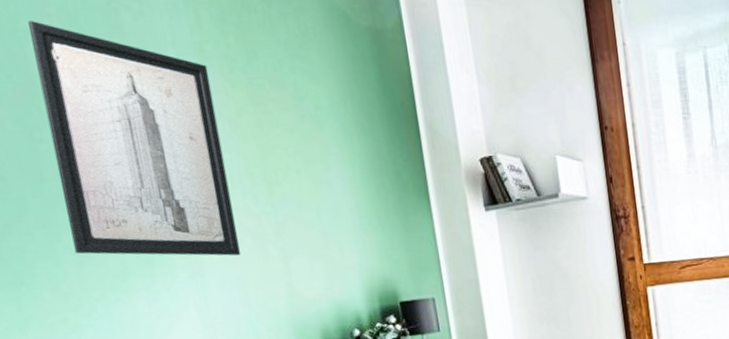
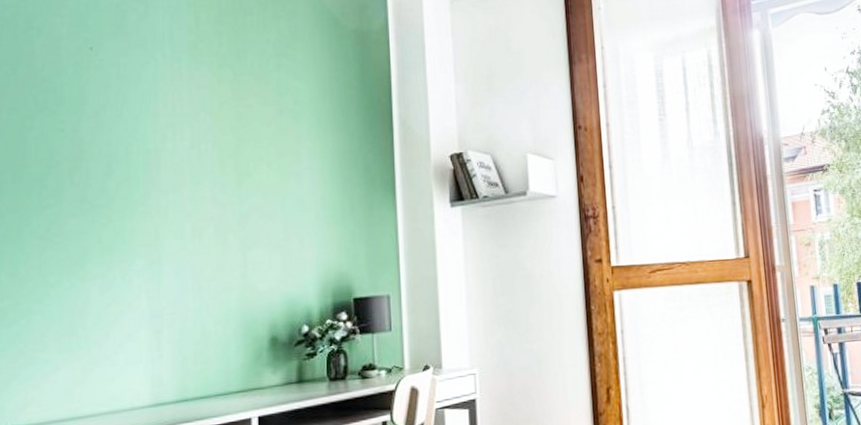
wall art: present [28,21,240,256] -> none [40,20,200,246]

